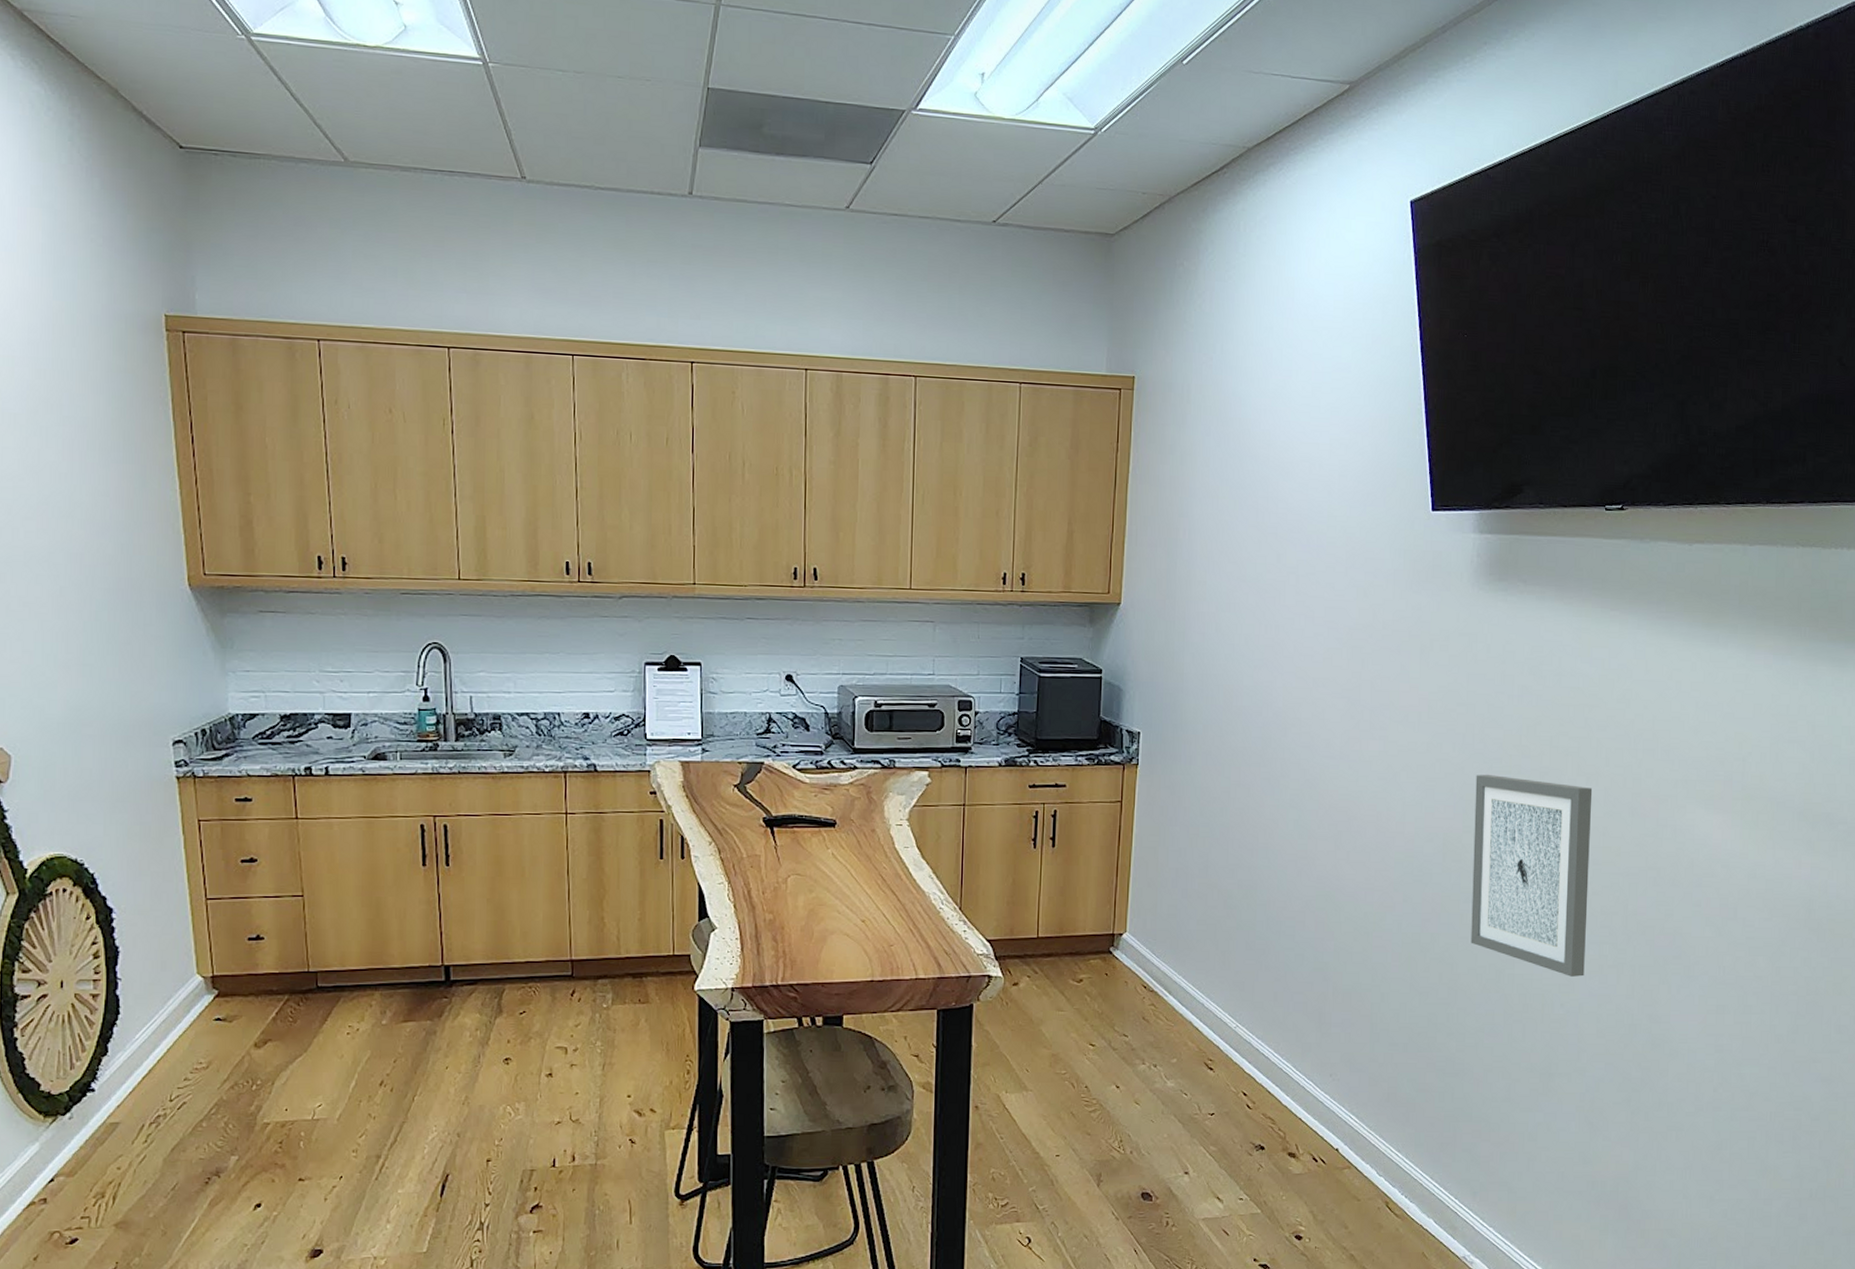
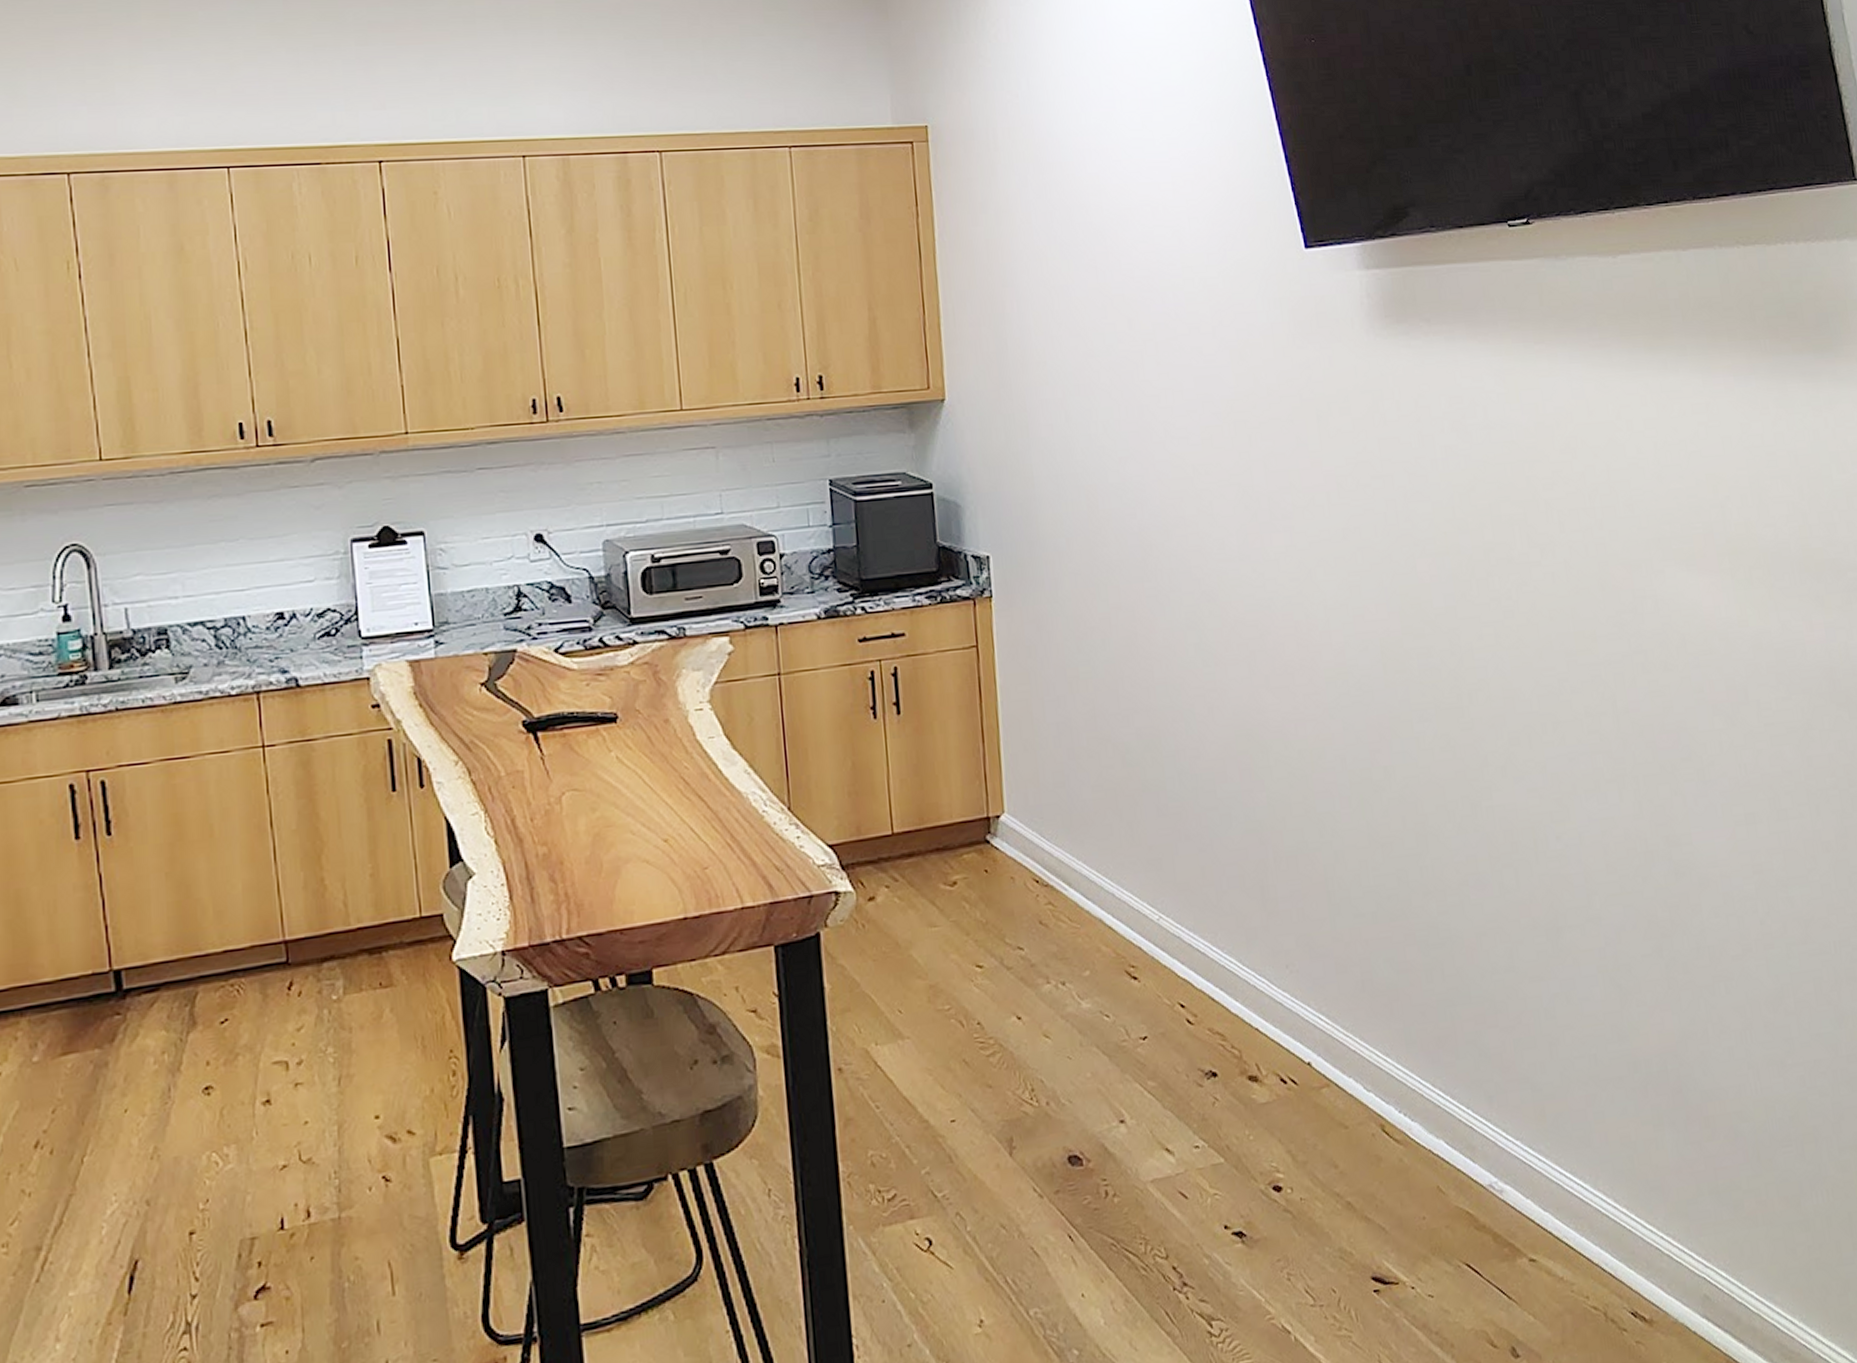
wall art: present [1471,774,1593,977] -> none [1407,558,1579,800]

